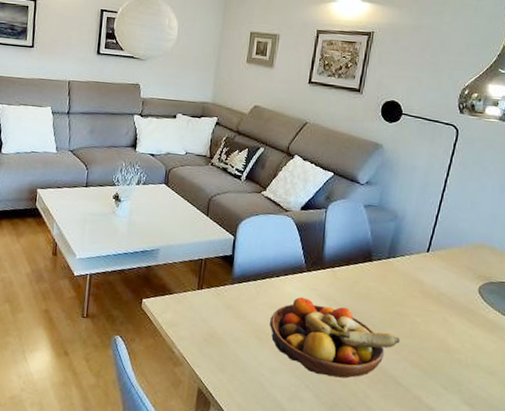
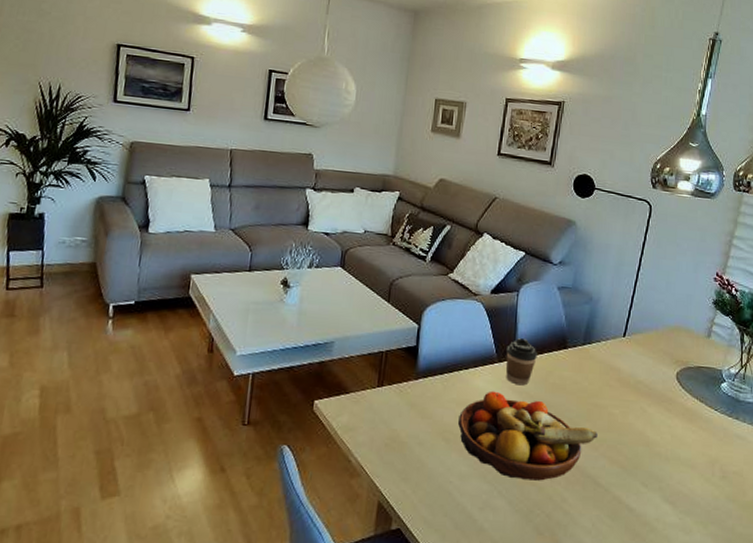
coffee cup: none [313,251,344,294] -> present [505,338,537,386]

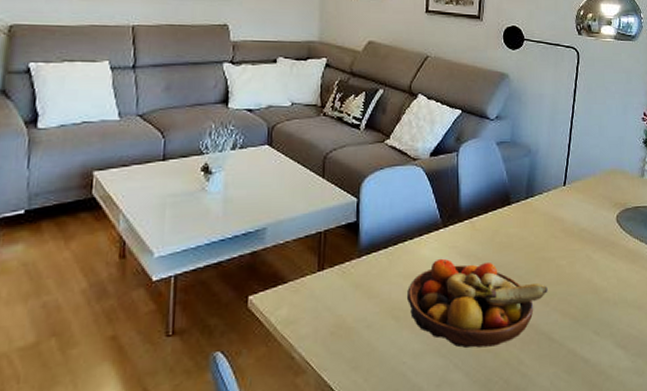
coffee cup: present [505,338,537,386] -> none [451,200,482,249]

